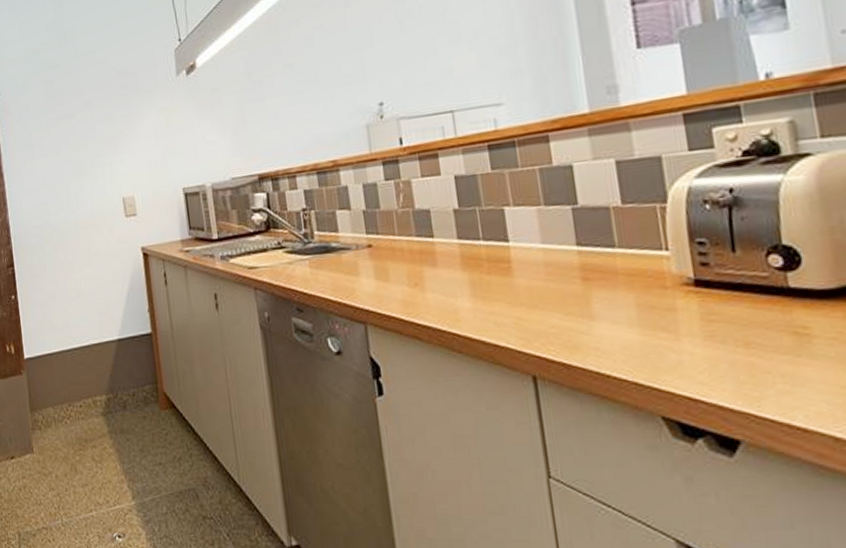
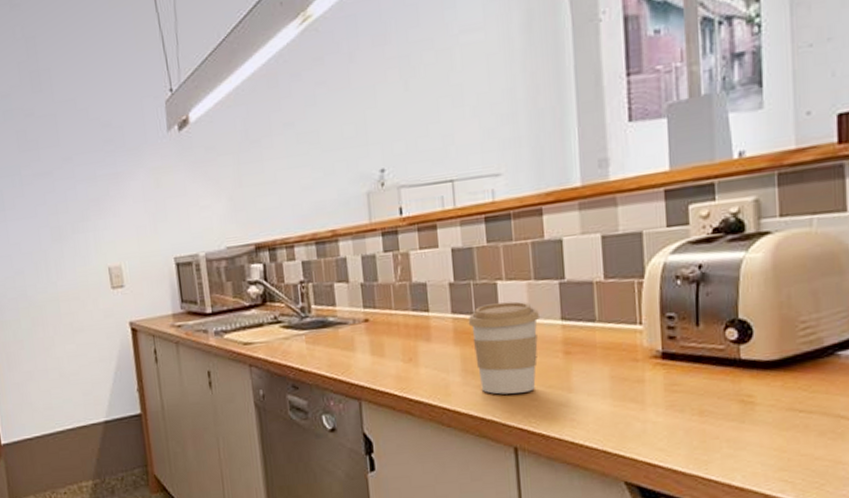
coffee cup: none [475,227,554,321] -> present [468,301,541,395]

